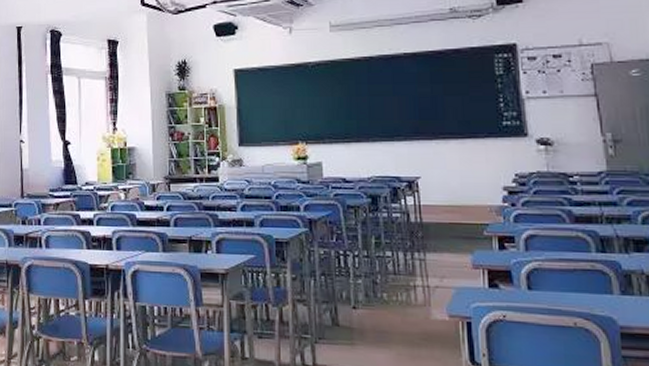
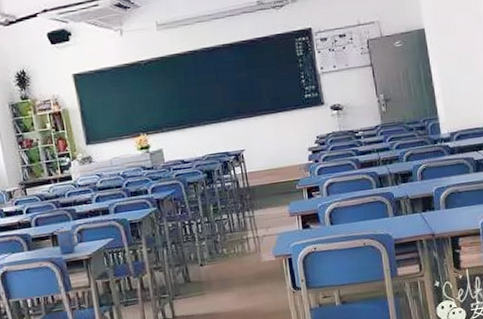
mug: none [194,237,220,264] -> present [56,230,81,255]

